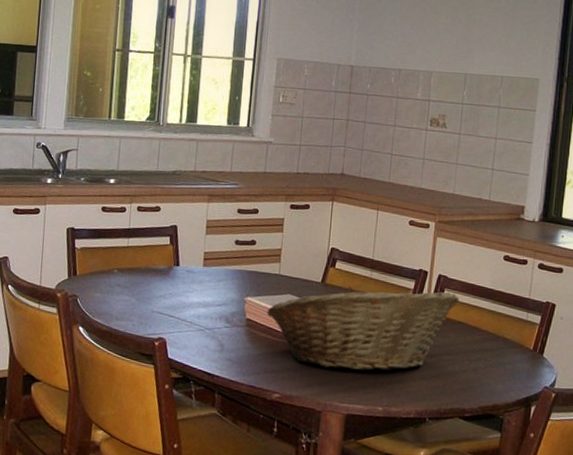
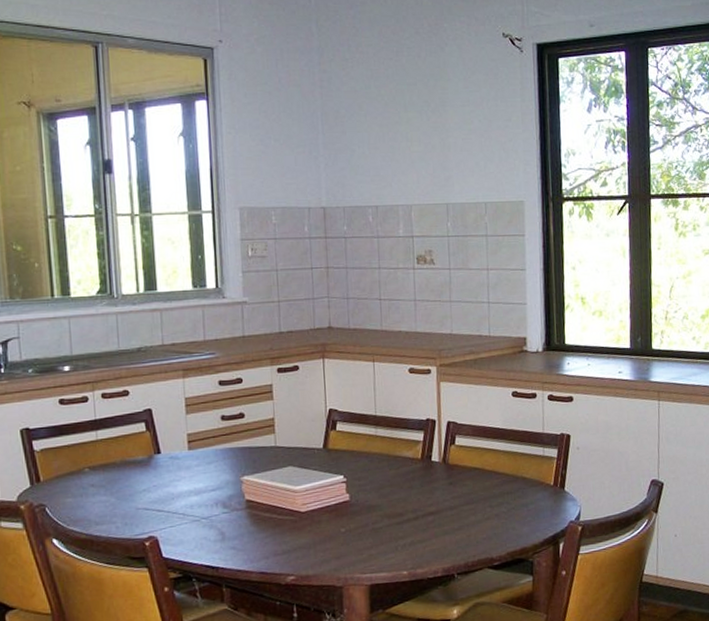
fruit basket: present [267,286,460,371] -> none [267,438,473,539]

